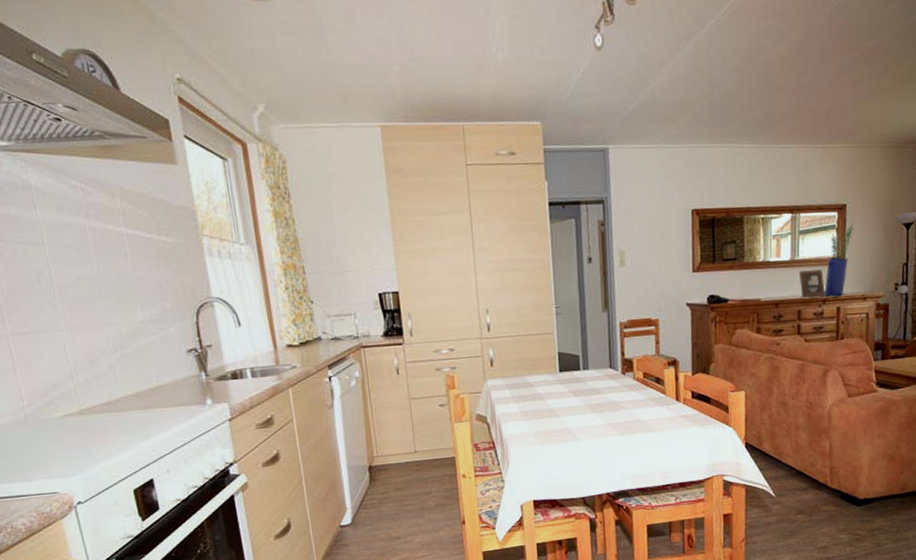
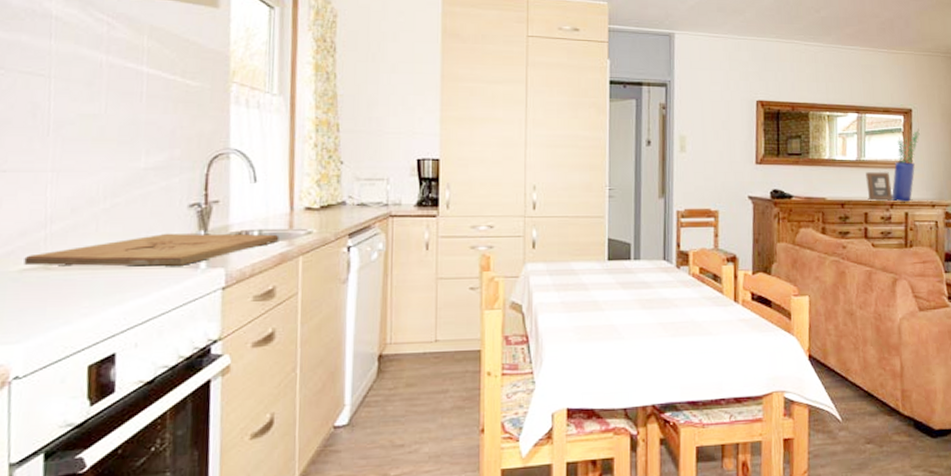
cutting board: none [62,370,269,413] -> present [24,233,279,267]

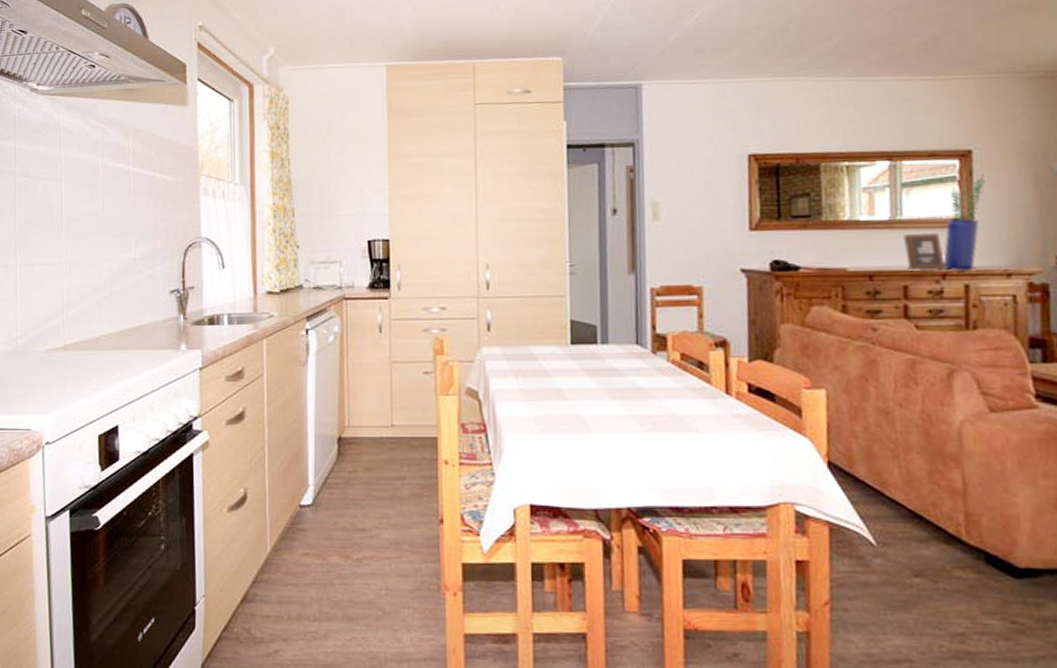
cutting board: present [24,233,279,267] -> none [49,317,246,348]

